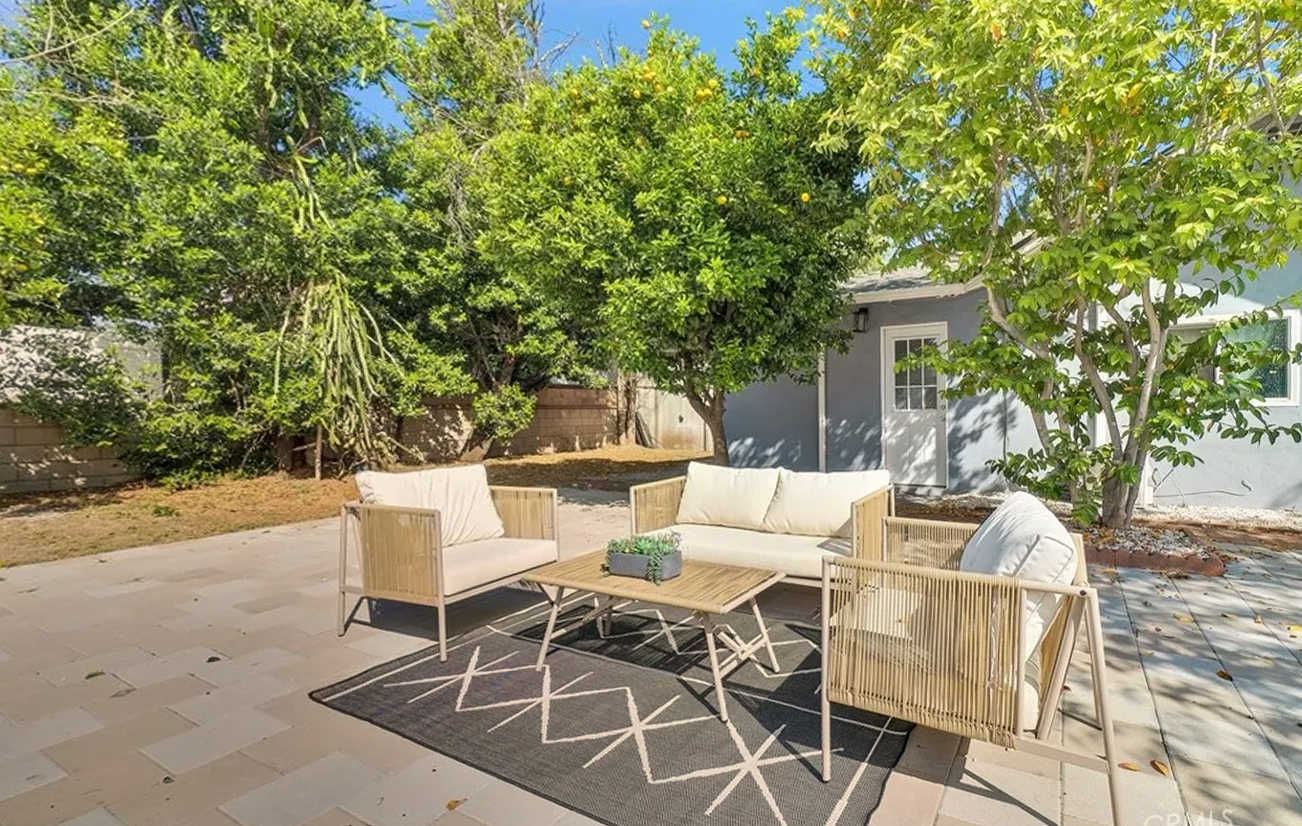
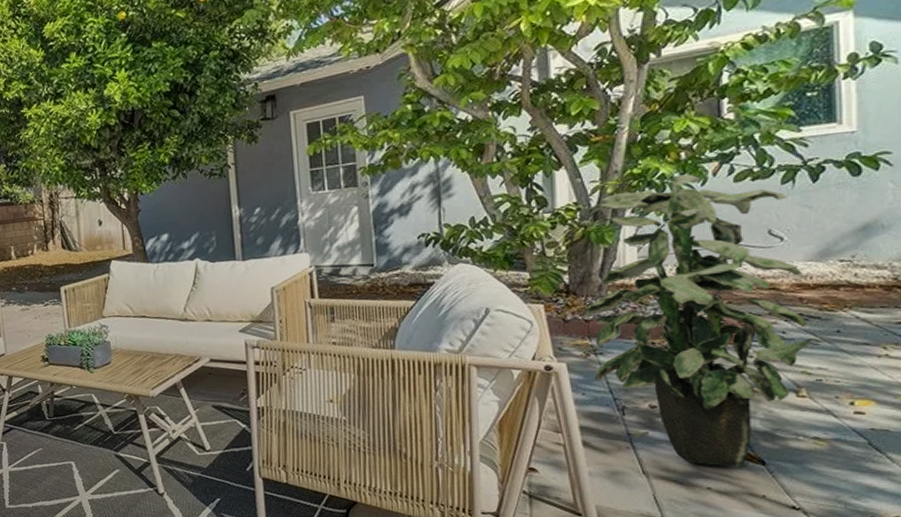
indoor plant: none [1112,427,1265,683] -> present [584,174,811,467]

